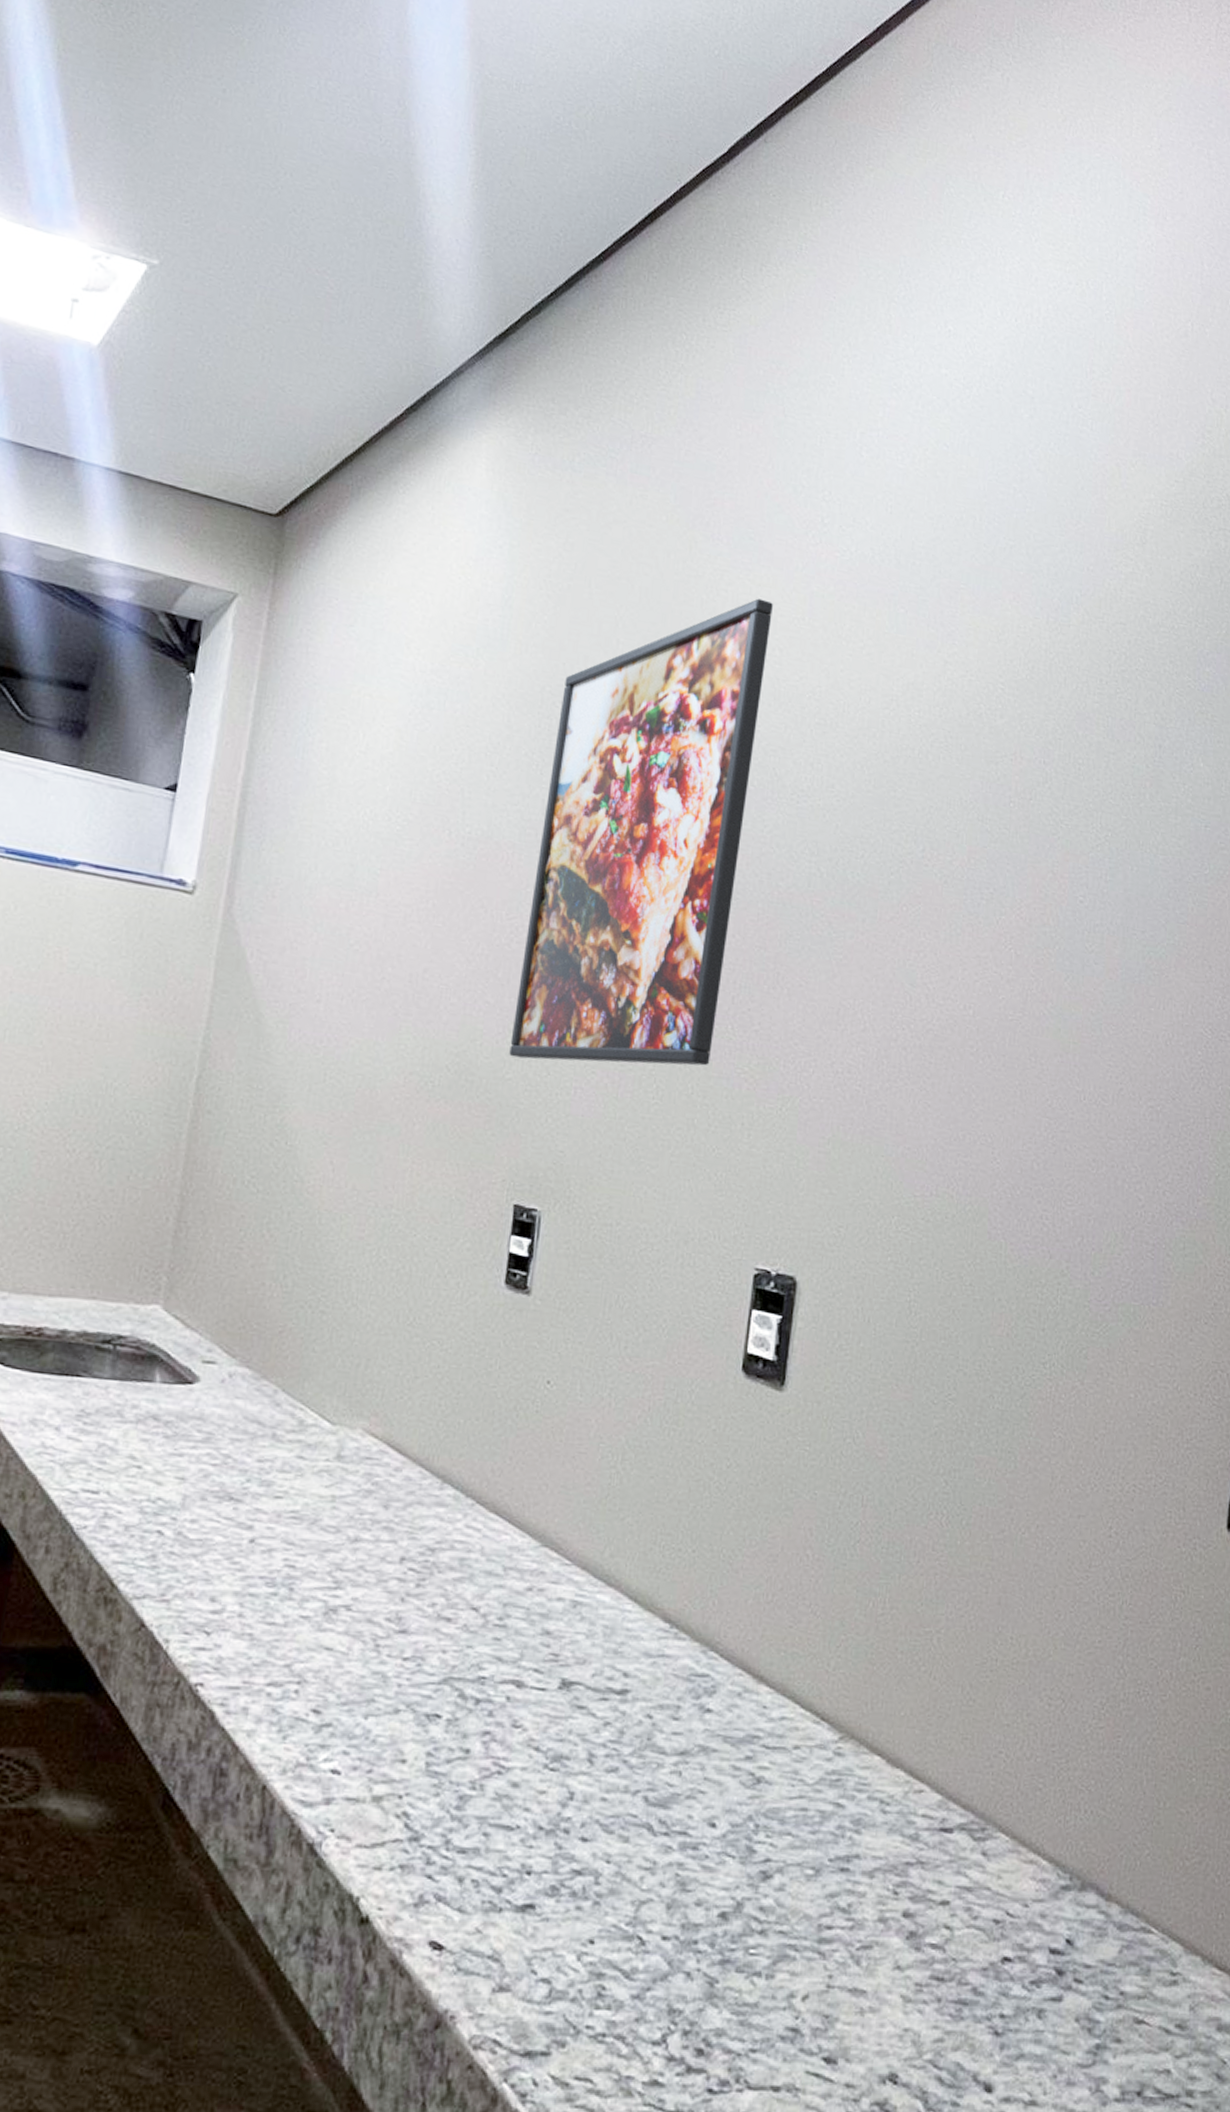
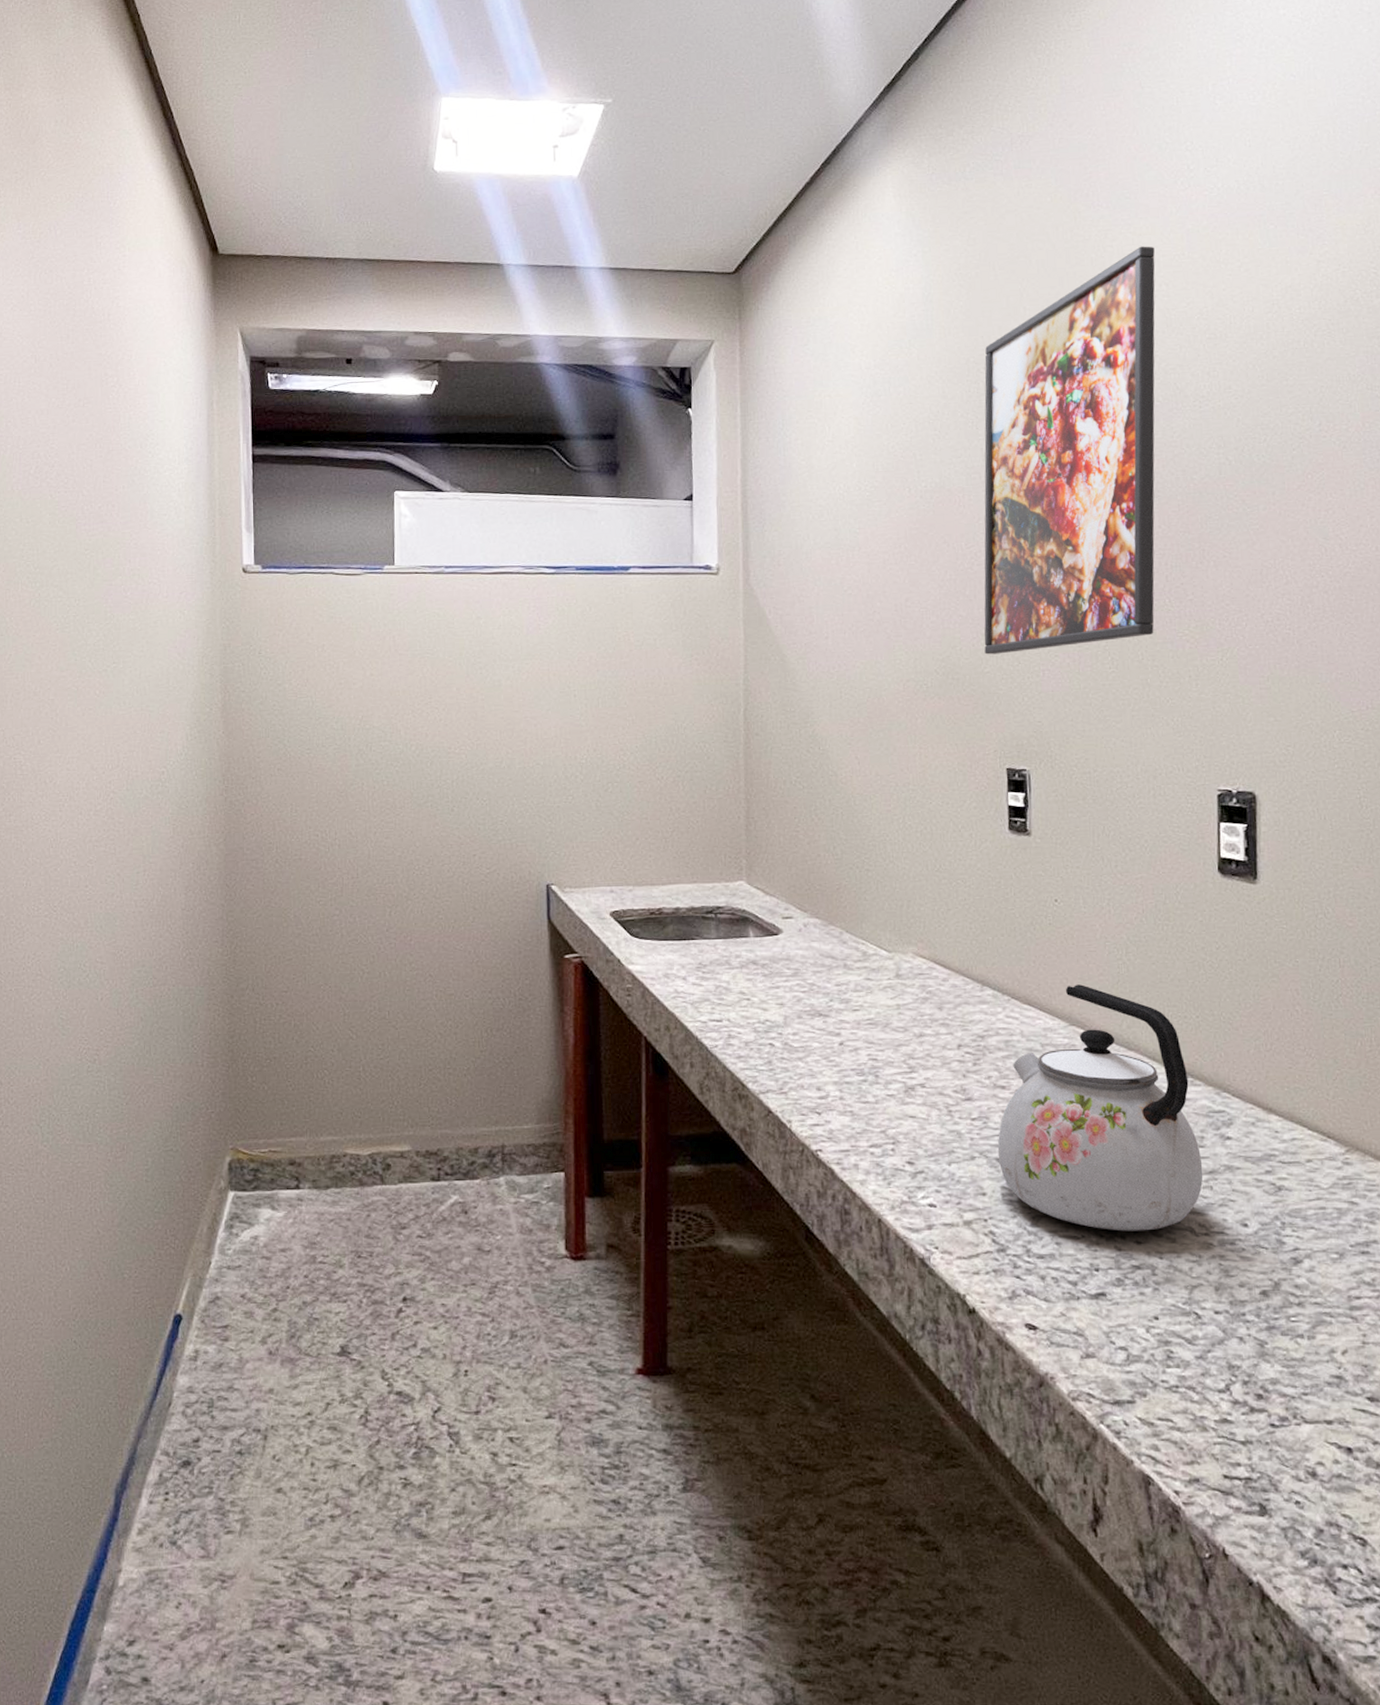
kettle: none [428,1494,674,1825] -> present [997,984,1203,1231]

